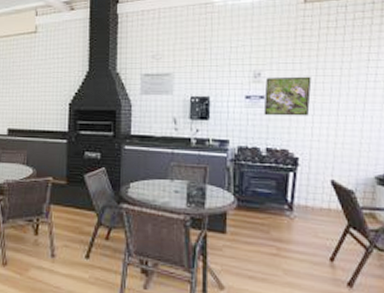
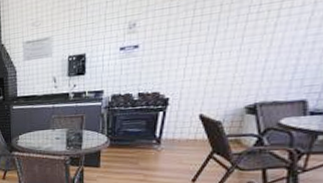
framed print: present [263,76,312,116] -> none [137,18,188,64]

